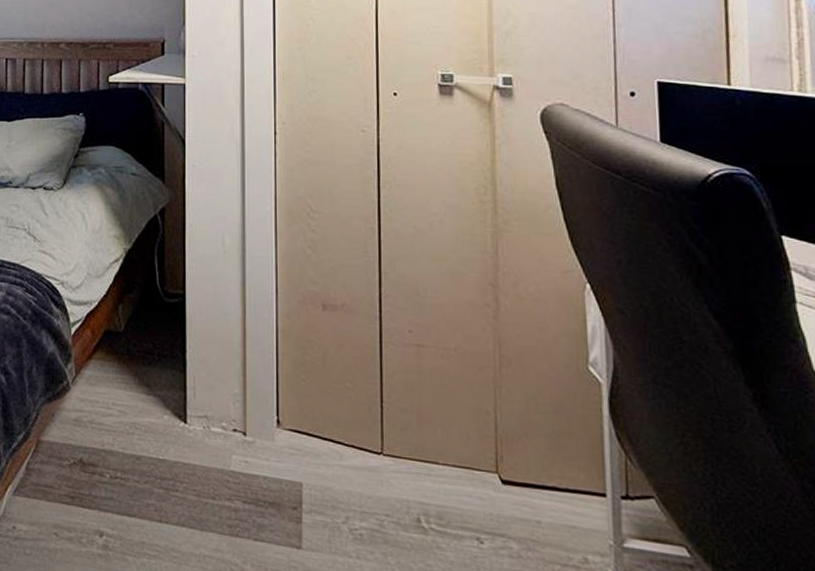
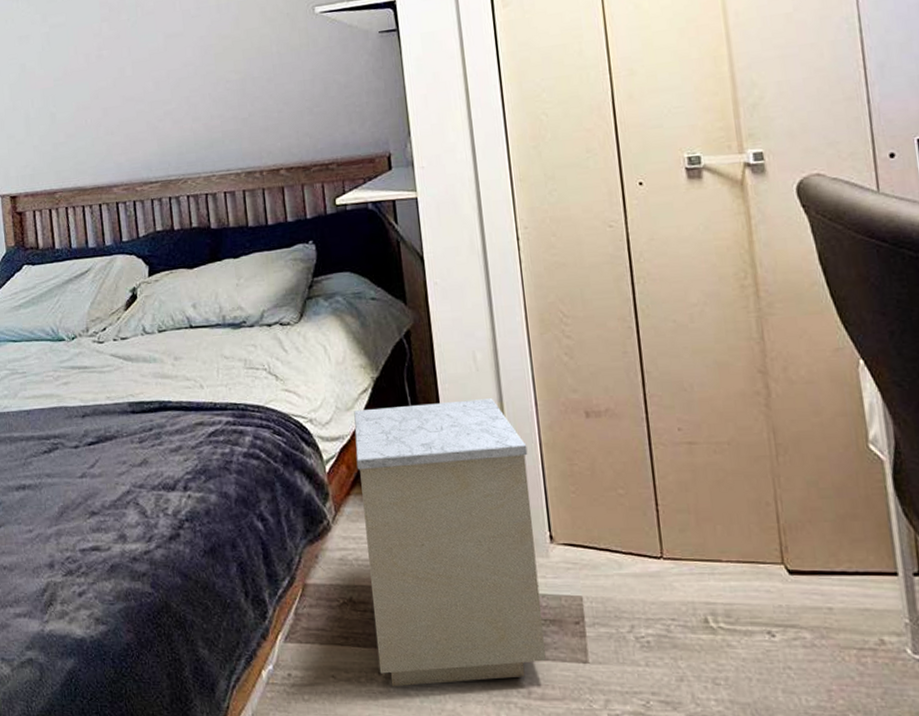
nightstand: none [101,278,264,556] -> present [354,398,546,687]

